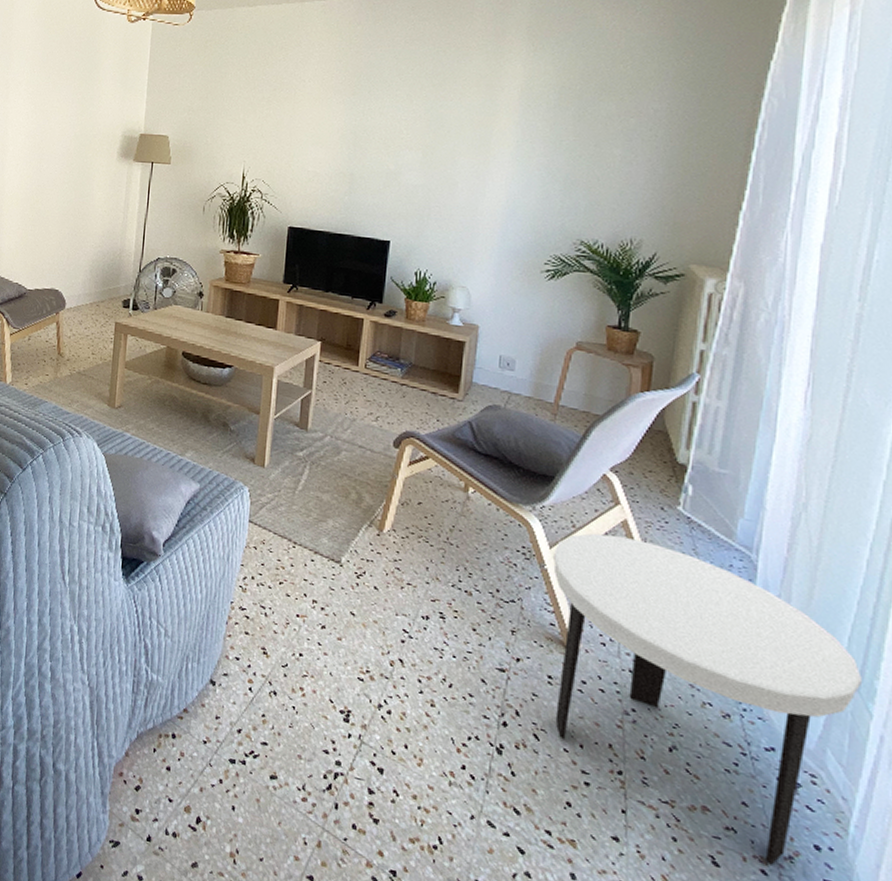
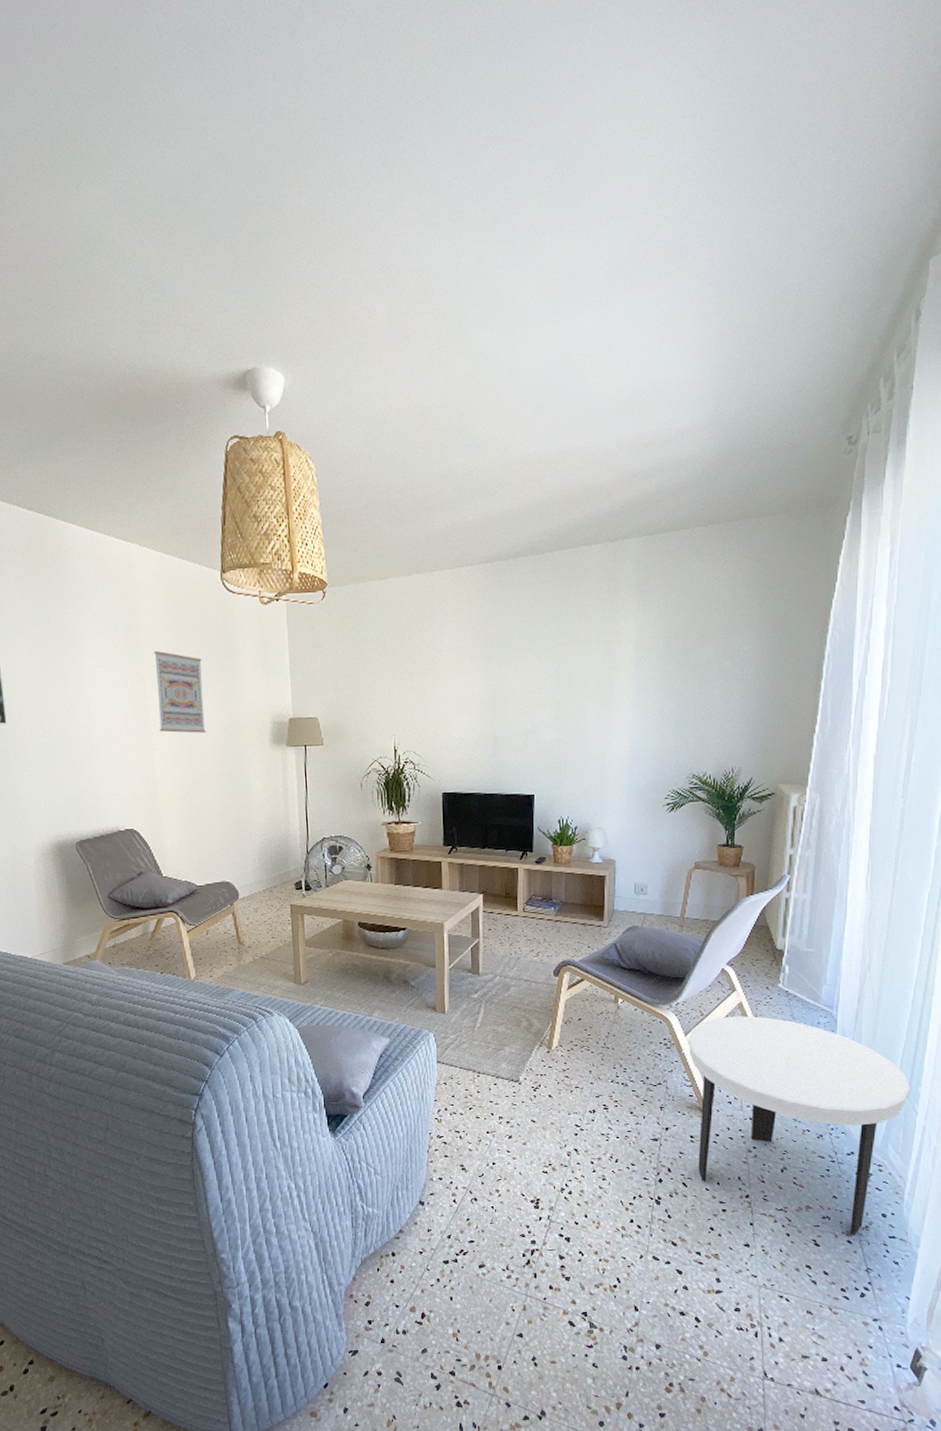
wall art: none [15,59,65,140] -> present [154,651,206,733]

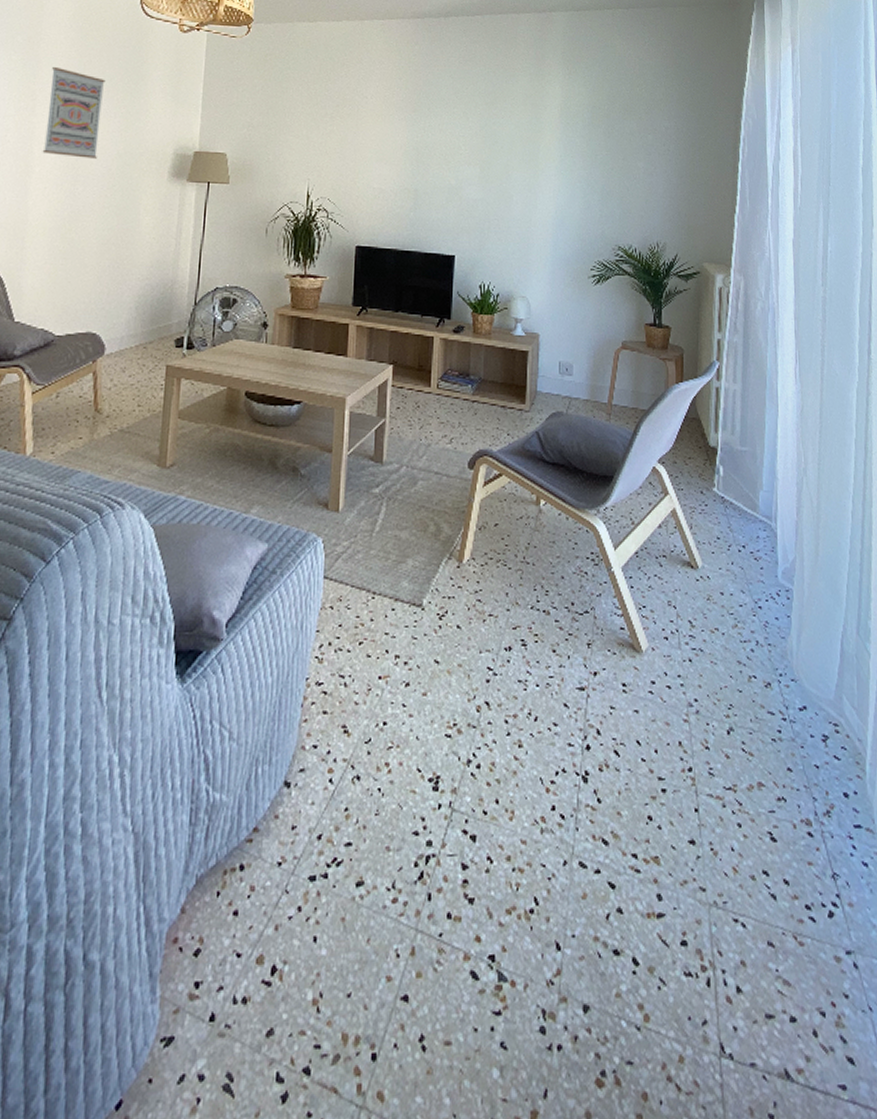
side table: present [687,1015,910,1236] -> none [617,525,860,825]

